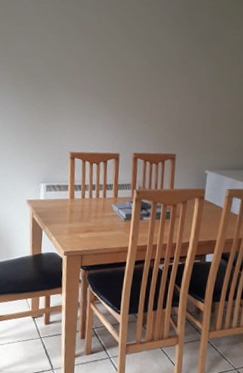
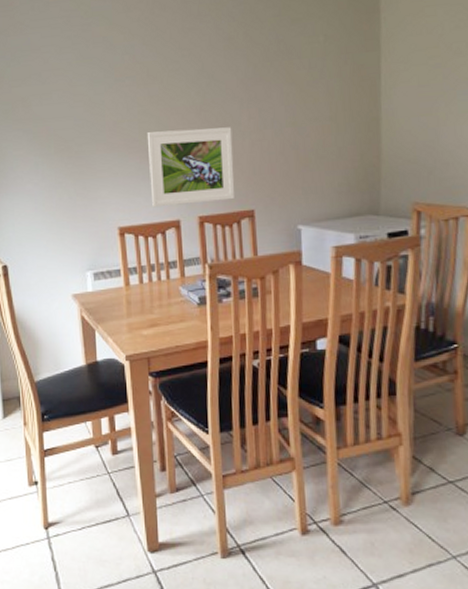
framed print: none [99,81,168,144] -> present [147,127,235,208]

